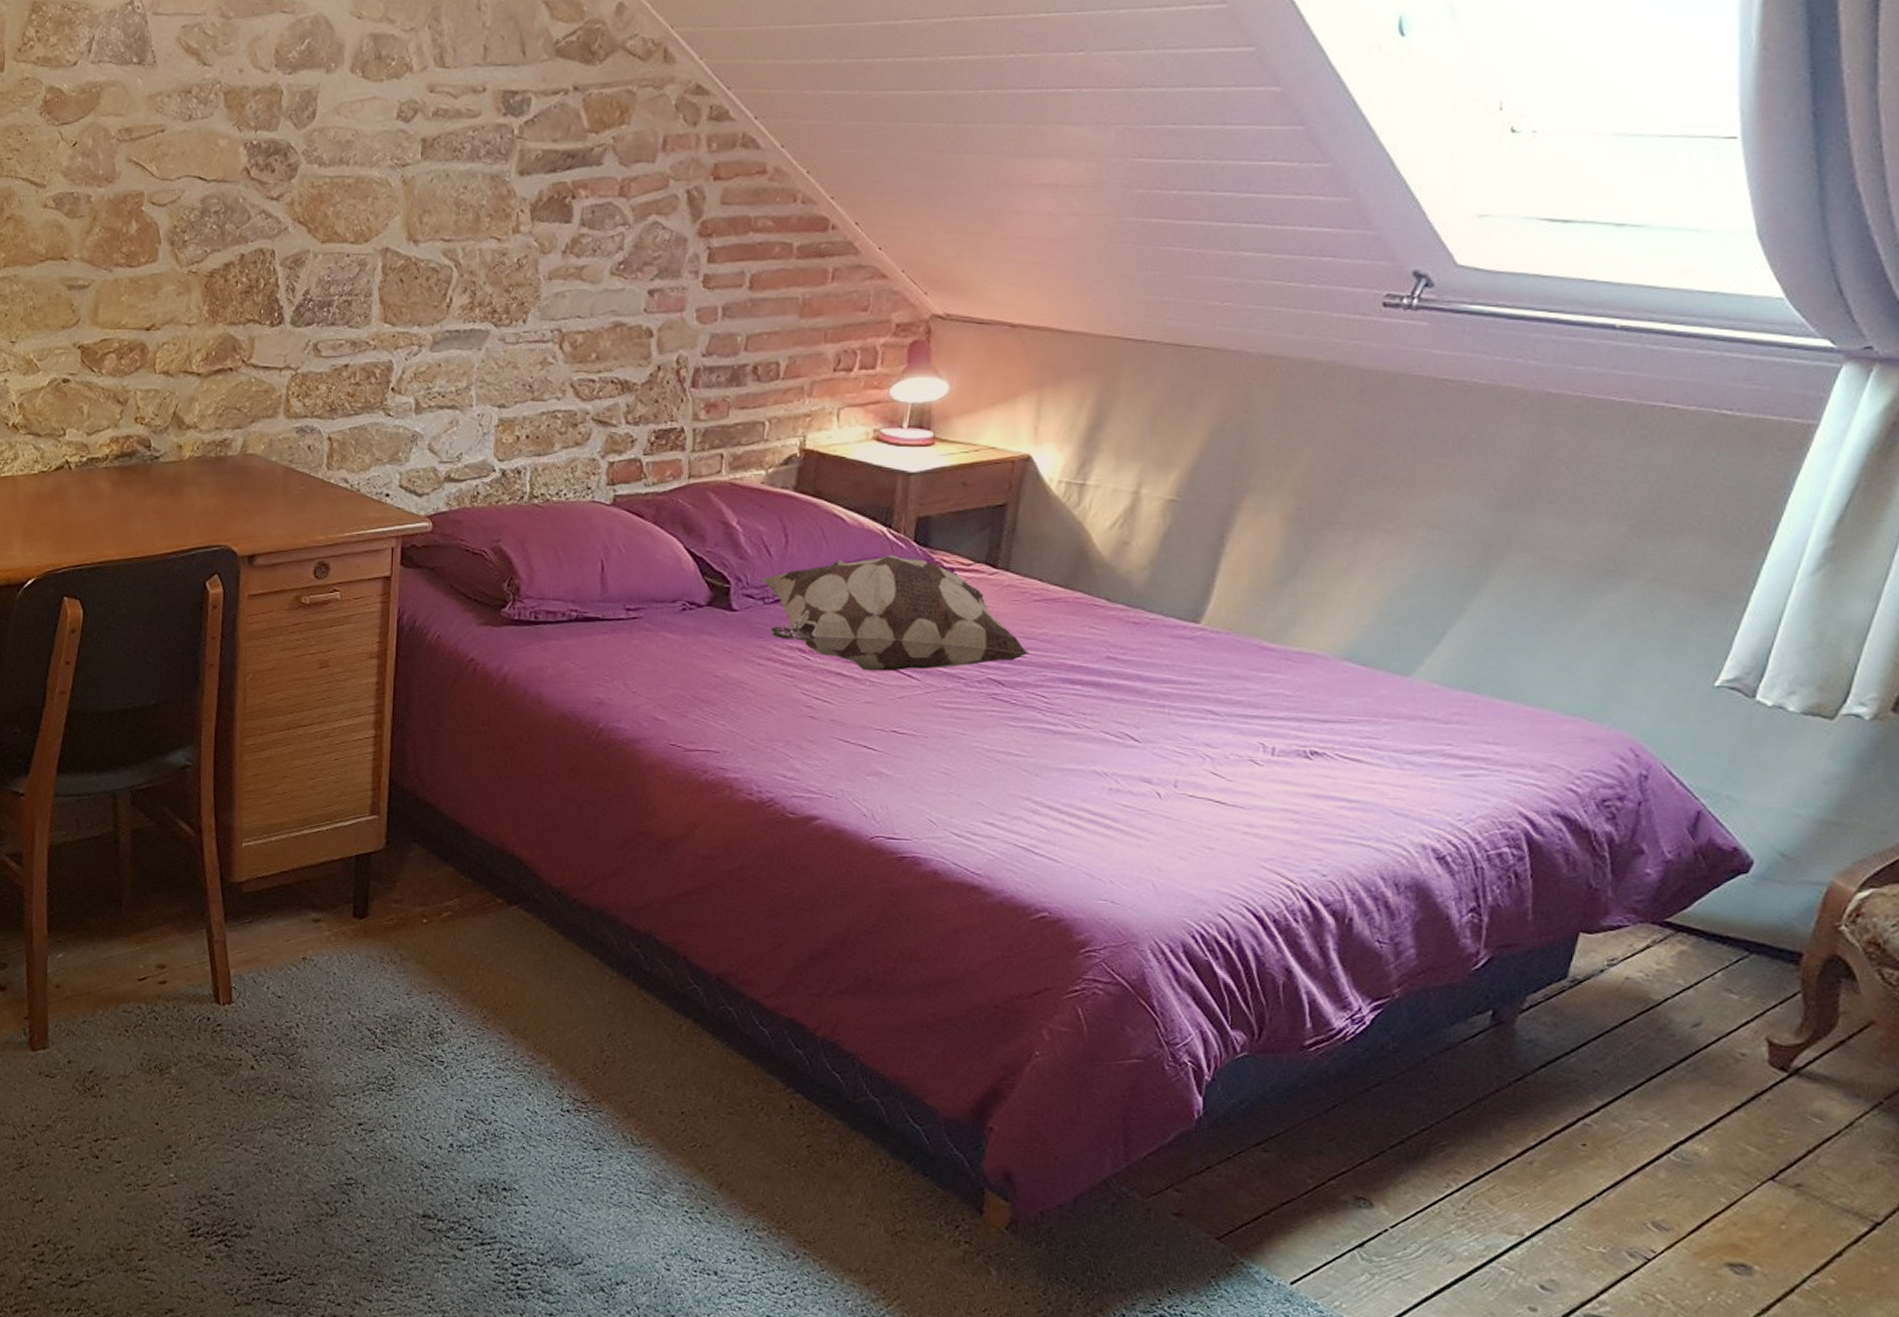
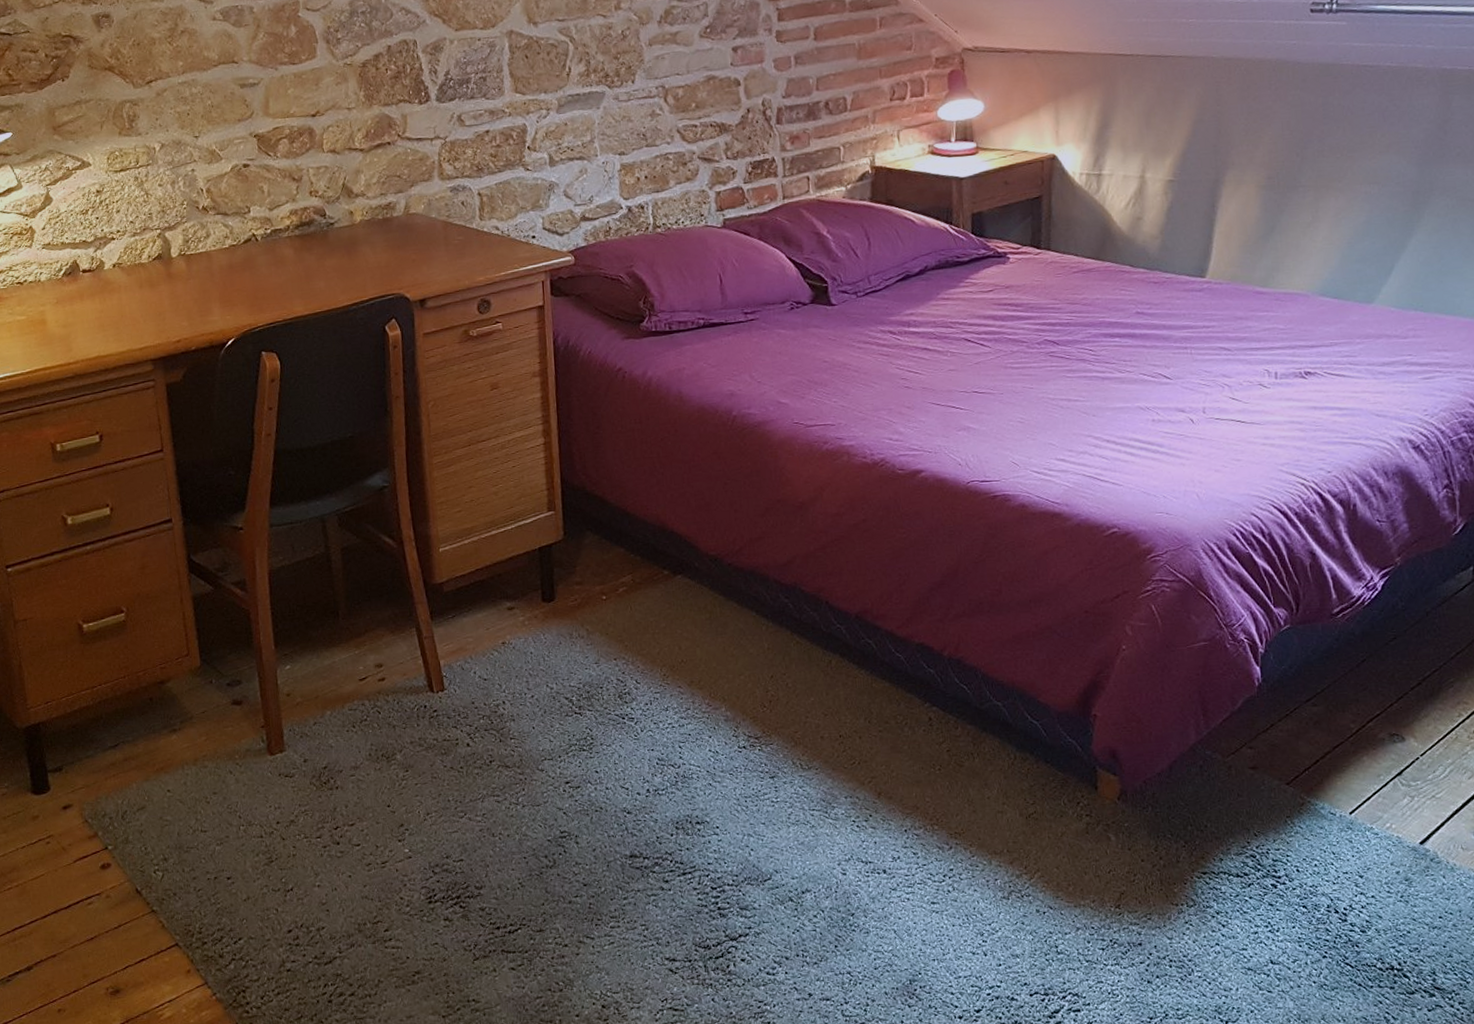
decorative pillow: present [760,554,1029,672] -> none [851,246,1075,344]

